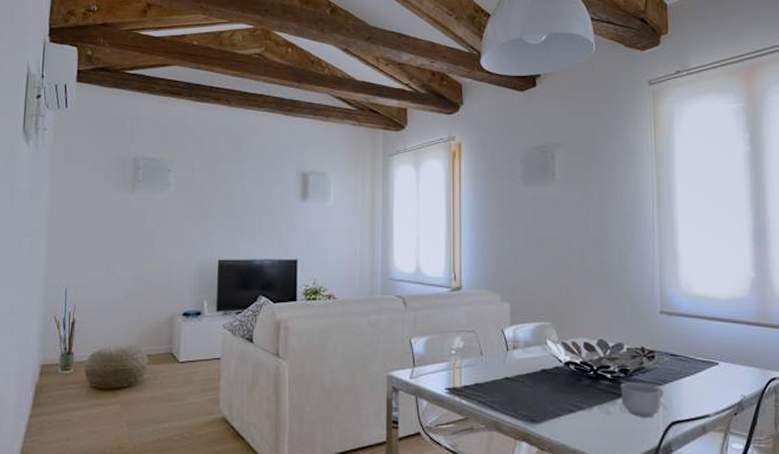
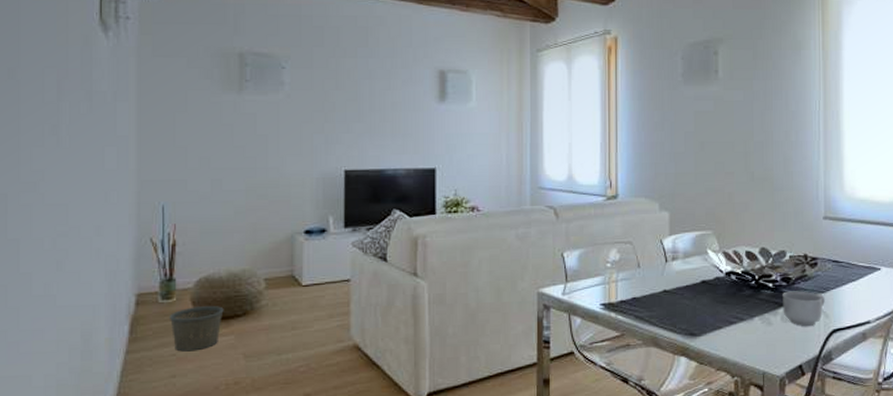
basket: none [66,378,112,418] -> present [168,306,224,352]

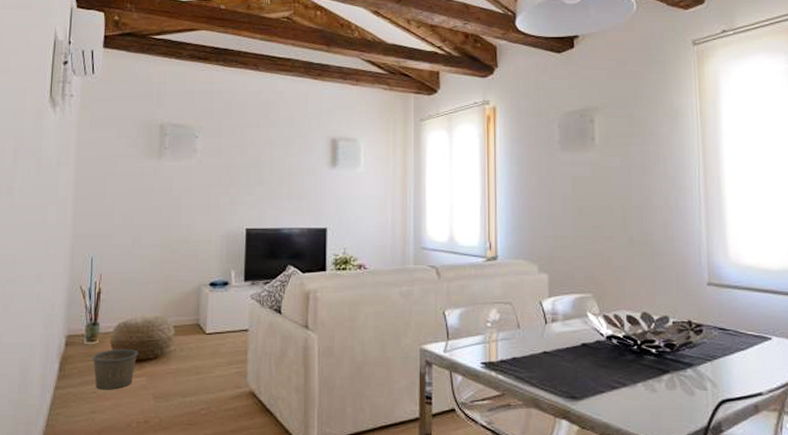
teacup: present [783,291,825,326] -> none [666,358,712,395]

